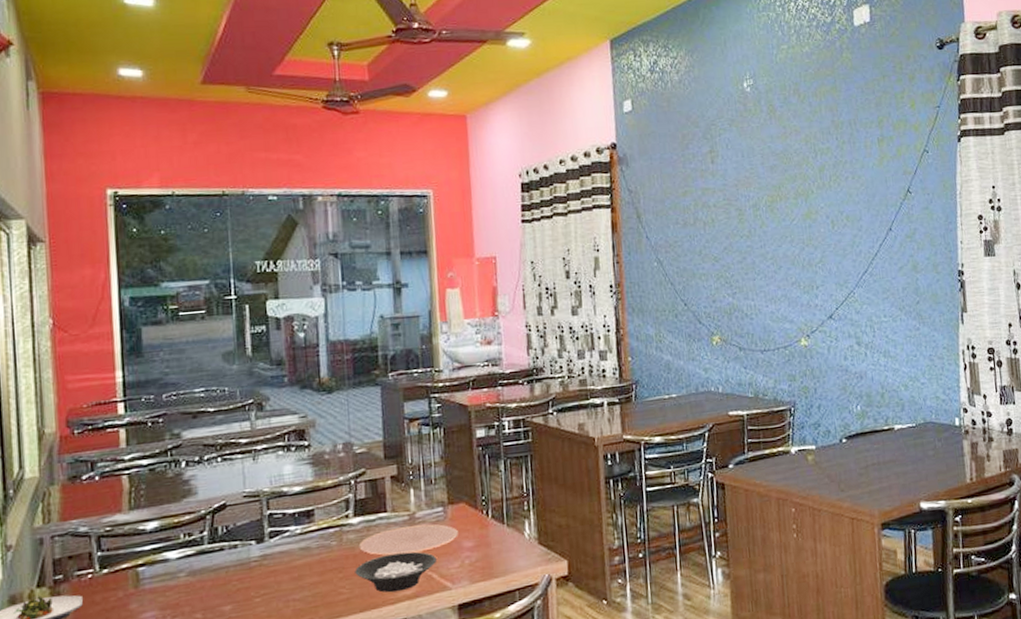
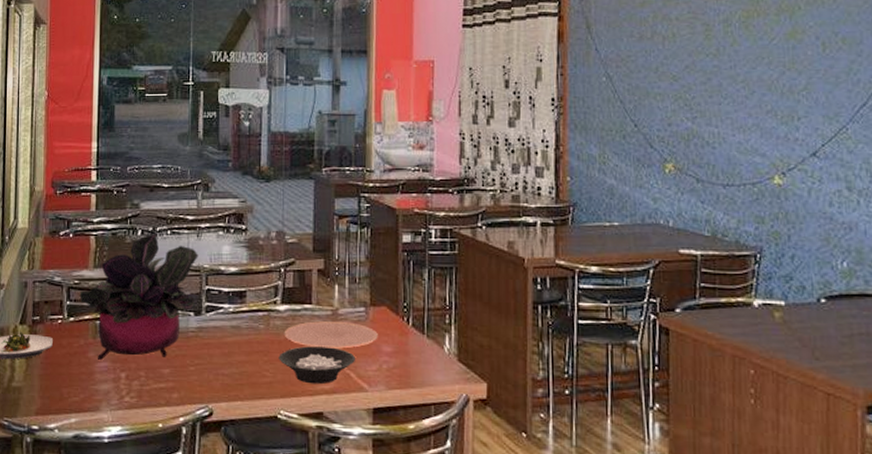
potted plant: none [113,461,256,610] -> present [79,232,198,360]

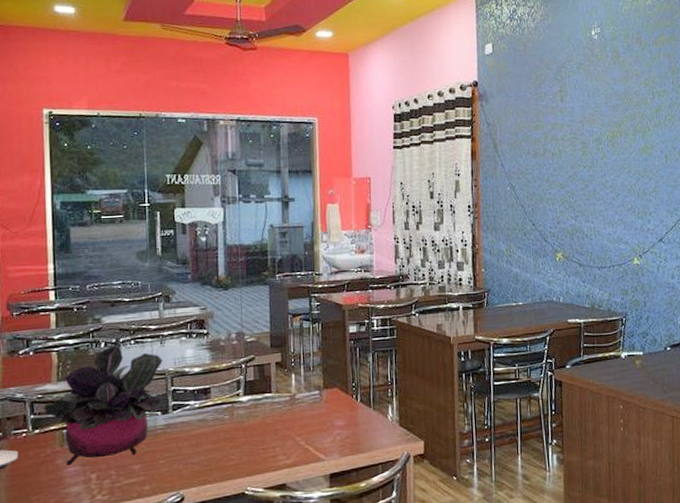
cereal bowl: present [279,346,355,385] -> none [243,427,312,461]
plate: present [284,320,379,349] -> none [247,404,333,429]

